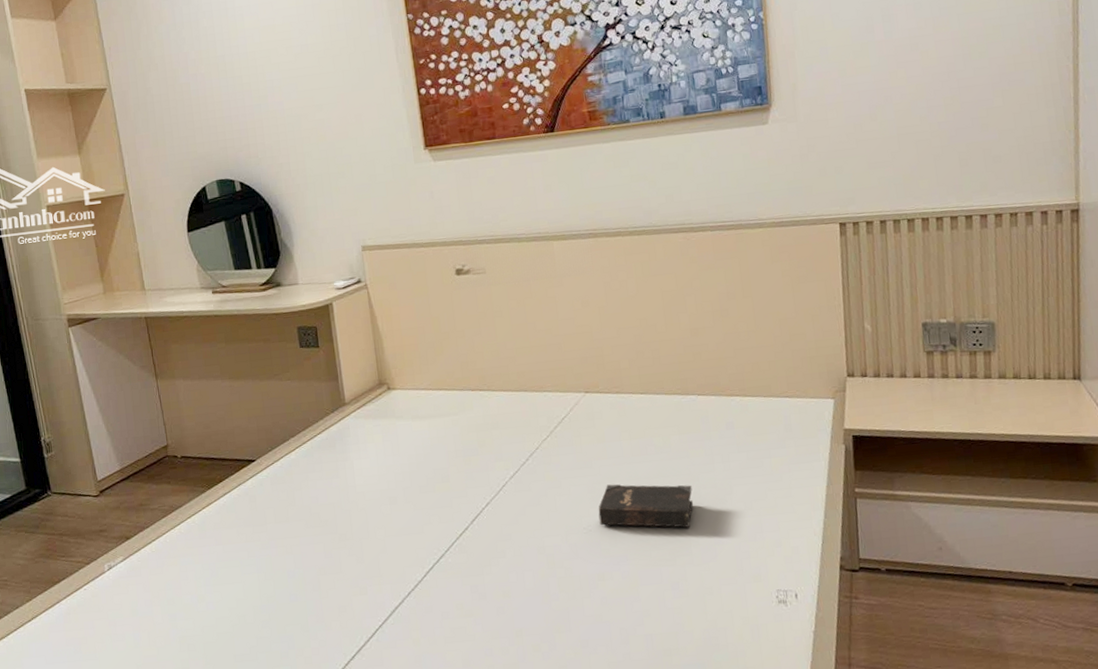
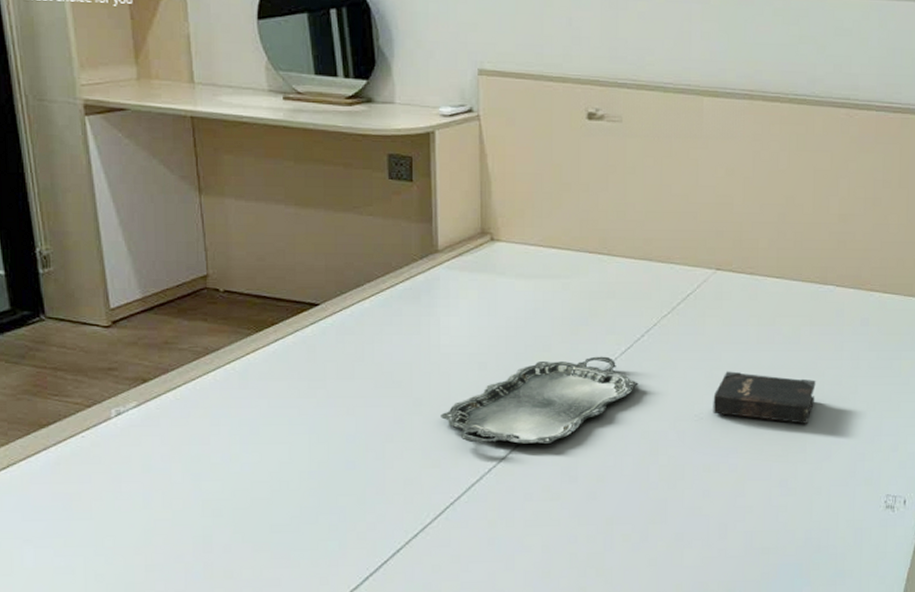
serving tray: none [363,481,529,570] -> present [441,356,639,445]

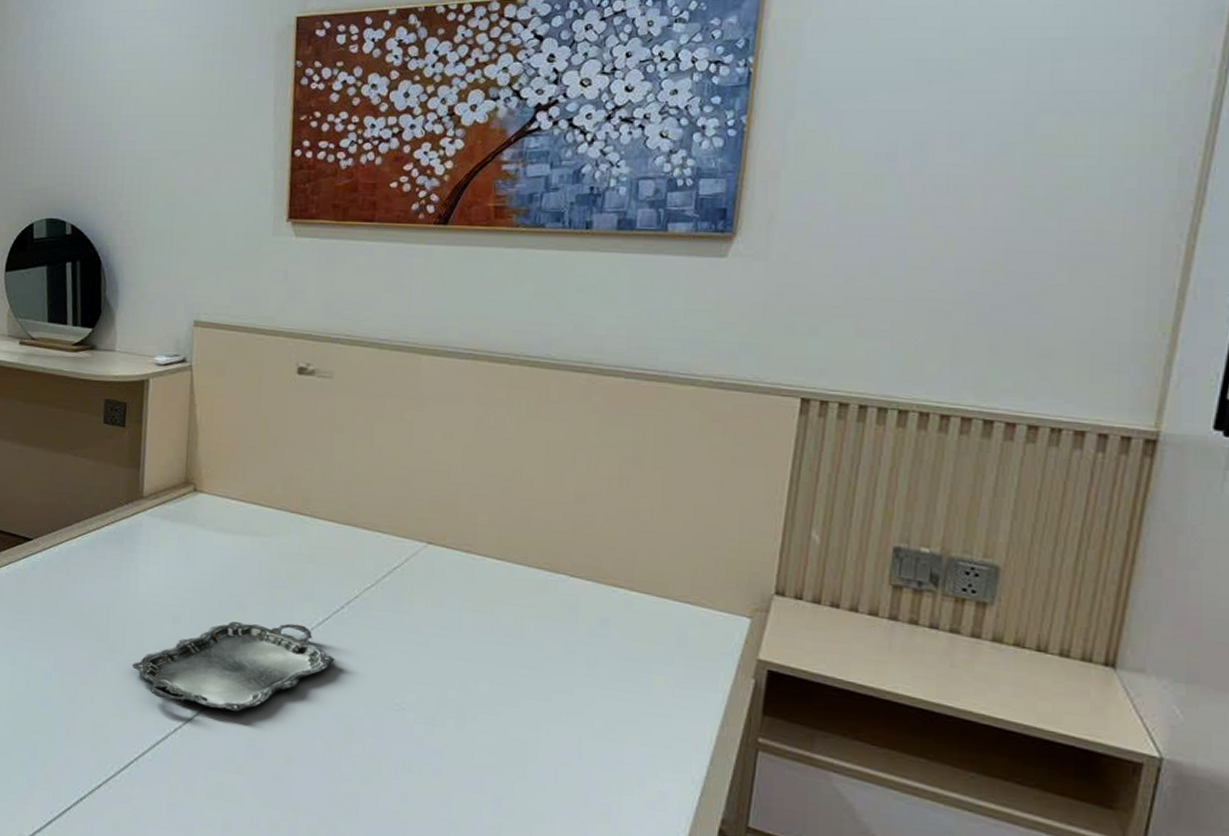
hardback book: present [713,371,816,424] -> none [416,659,541,734]

